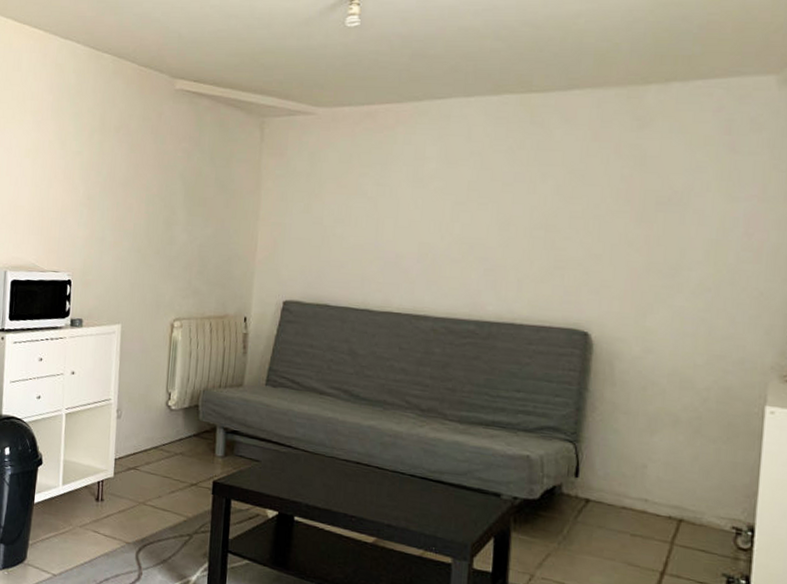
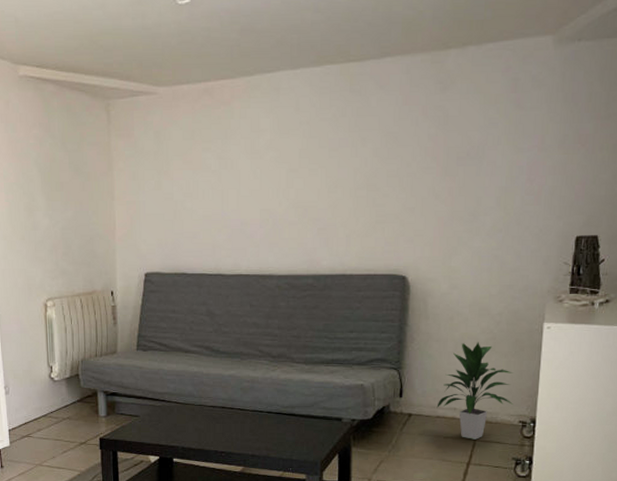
indoor plant: none [622,419,725,543] -> present [436,342,514,440]

